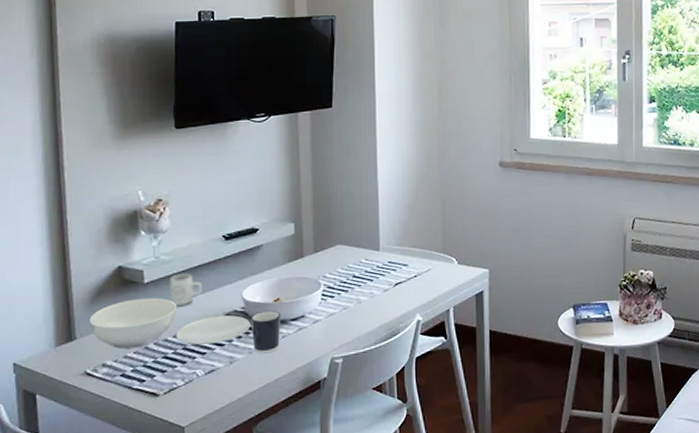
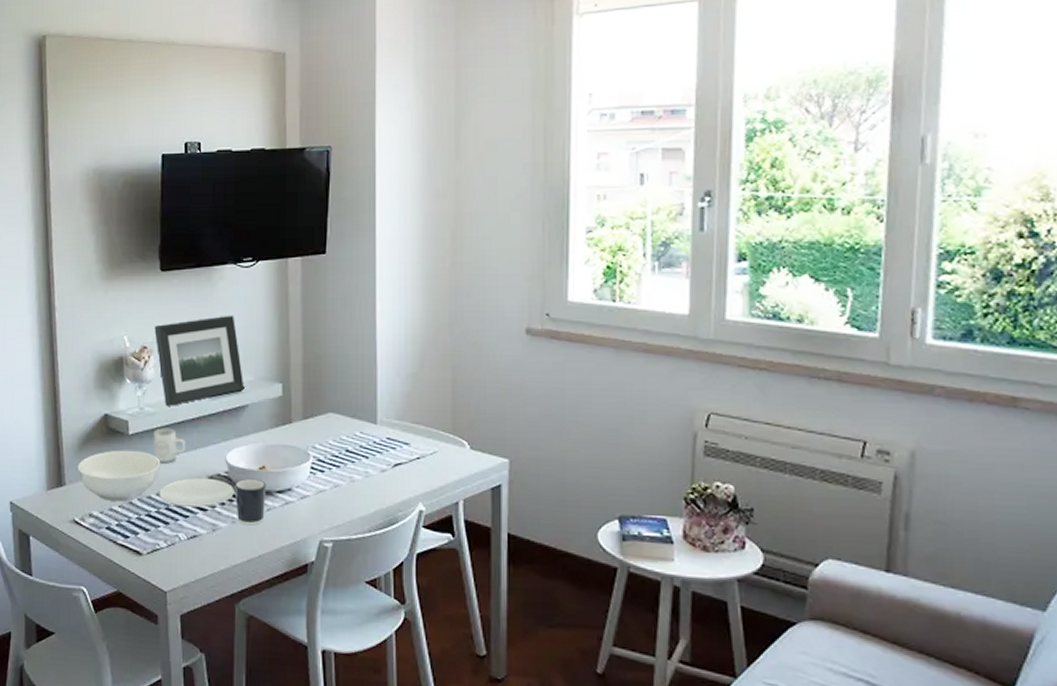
picture frame: none [170,165,259,253] -> present [154,315,245,406]

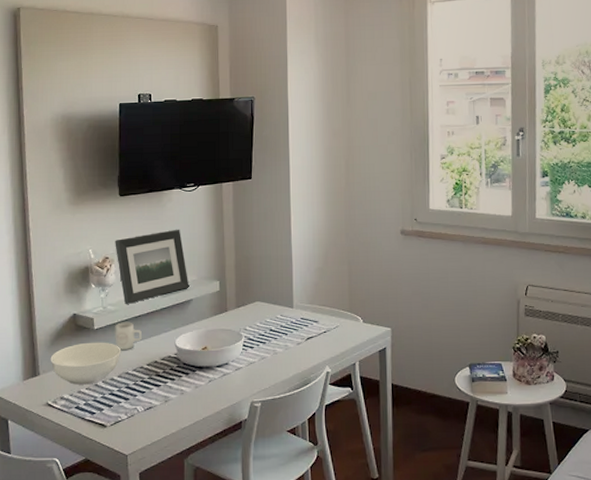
plate: present [159,477,234,508] -> none [120,359,182,385]
mug: present [234,478,267,526] -> none [182,357,208,395]

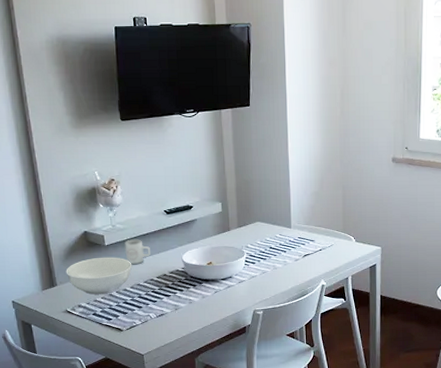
picture frame: present [115,229,189,304] -> none [119,153,193,223]

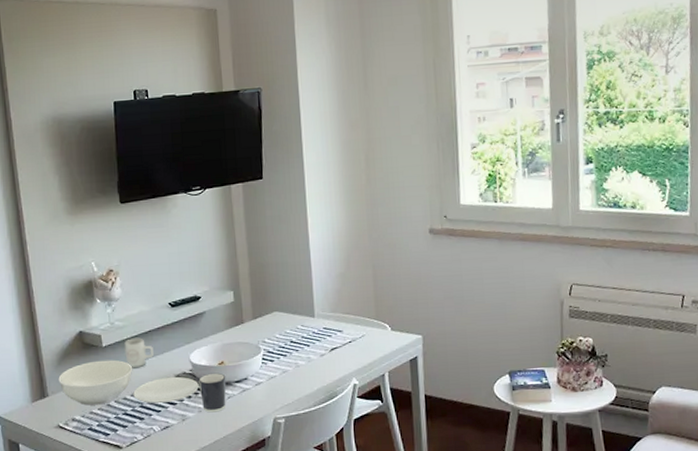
plate: none [132,273,190,295] -> present [133,376,199,404]
mug: none [190,271,214,304] -> present [198,372,227,413]

